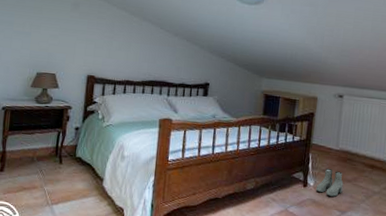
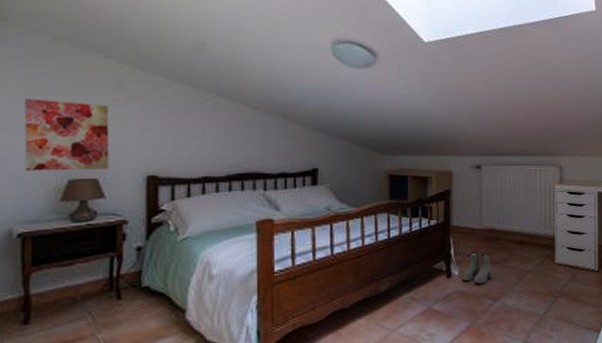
wall art: none [11,11,67,68] -> present [25,98,109,171]

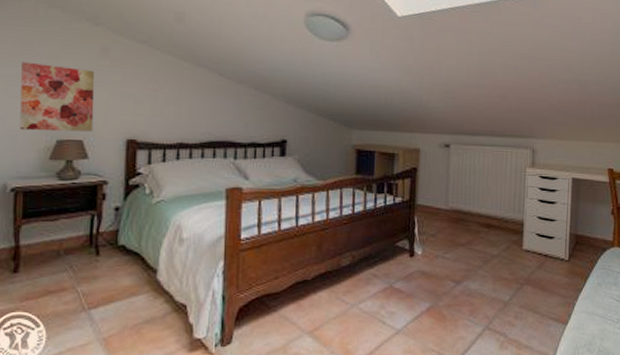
boots: present [461,252,492,284] -> none [424,233,457,265]

